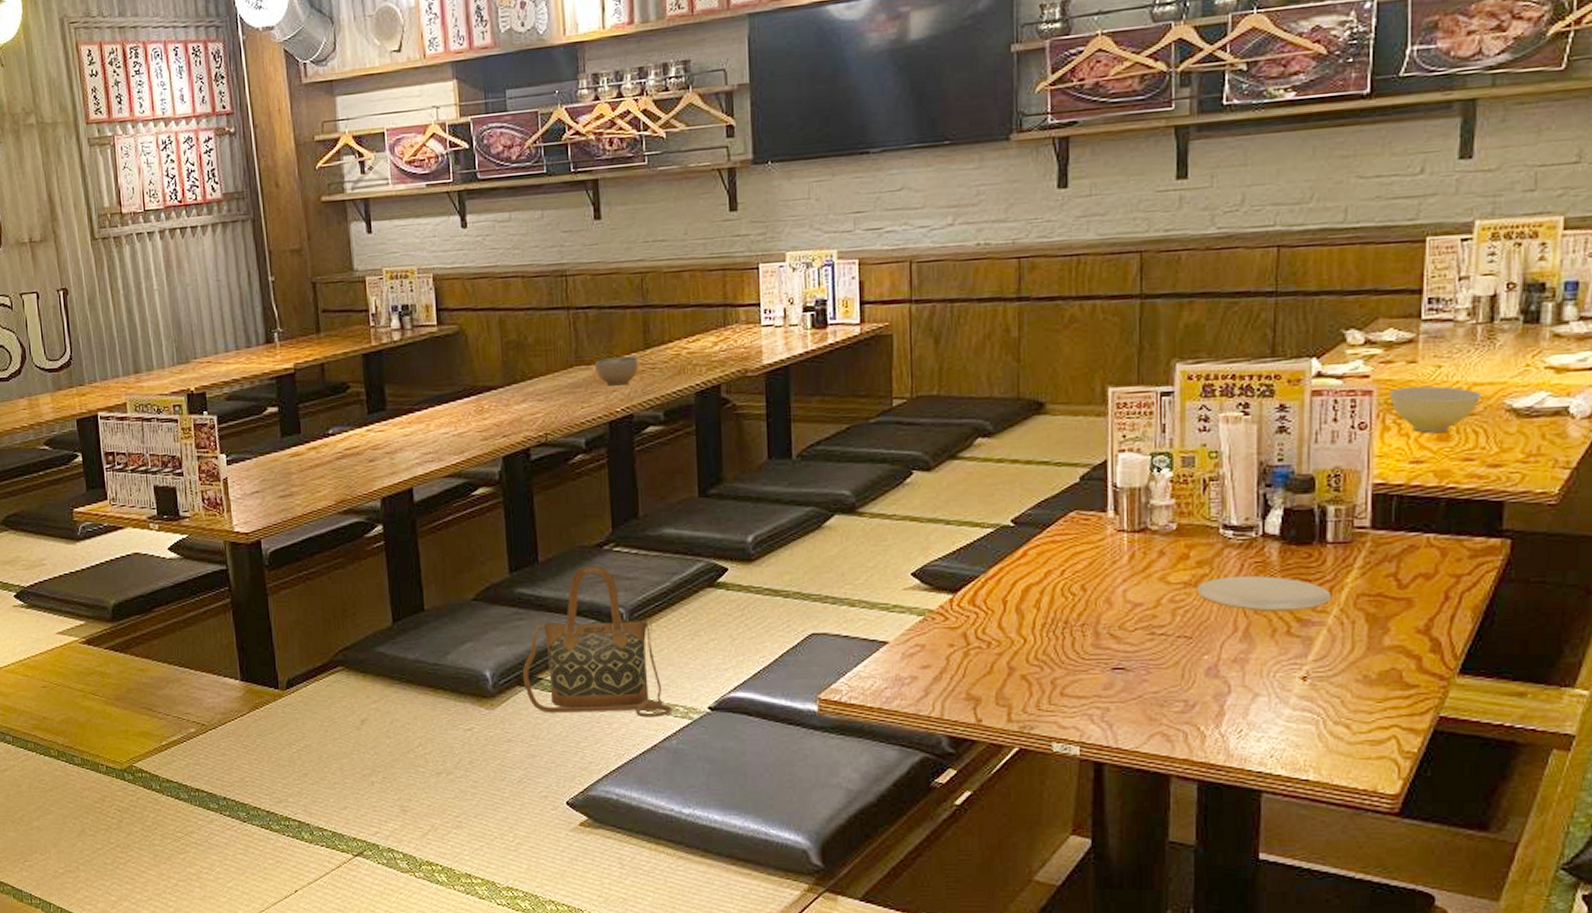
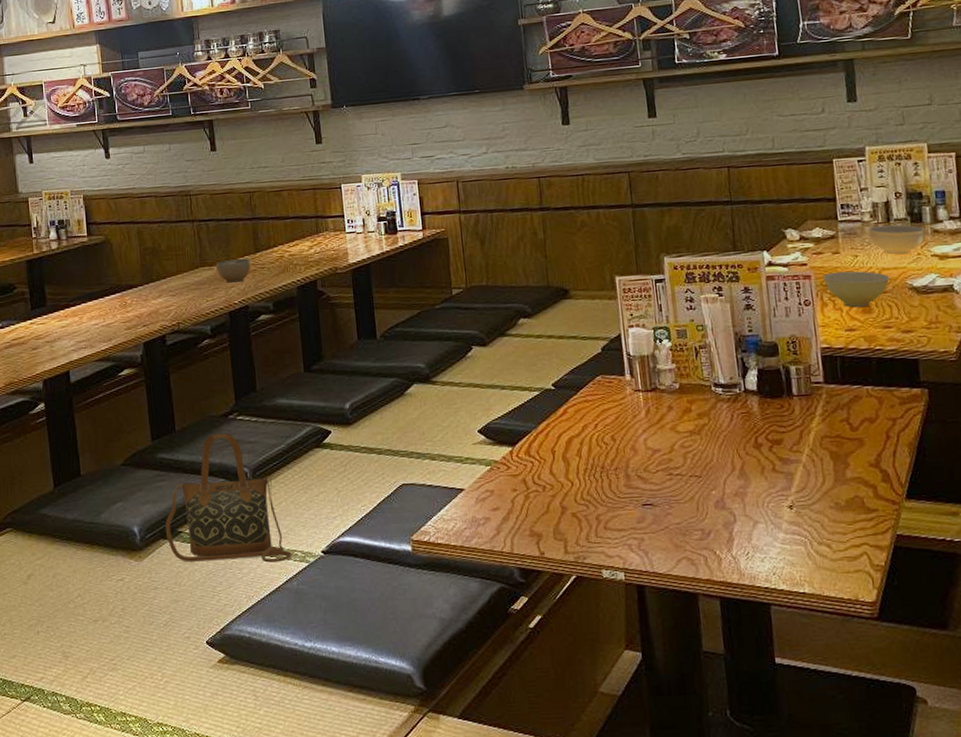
plate: present [1196,575,1332,613] -> none [699,423,803,454]
soup bowl: none [1461,326,1543,367] -> present [868,224,926,256]

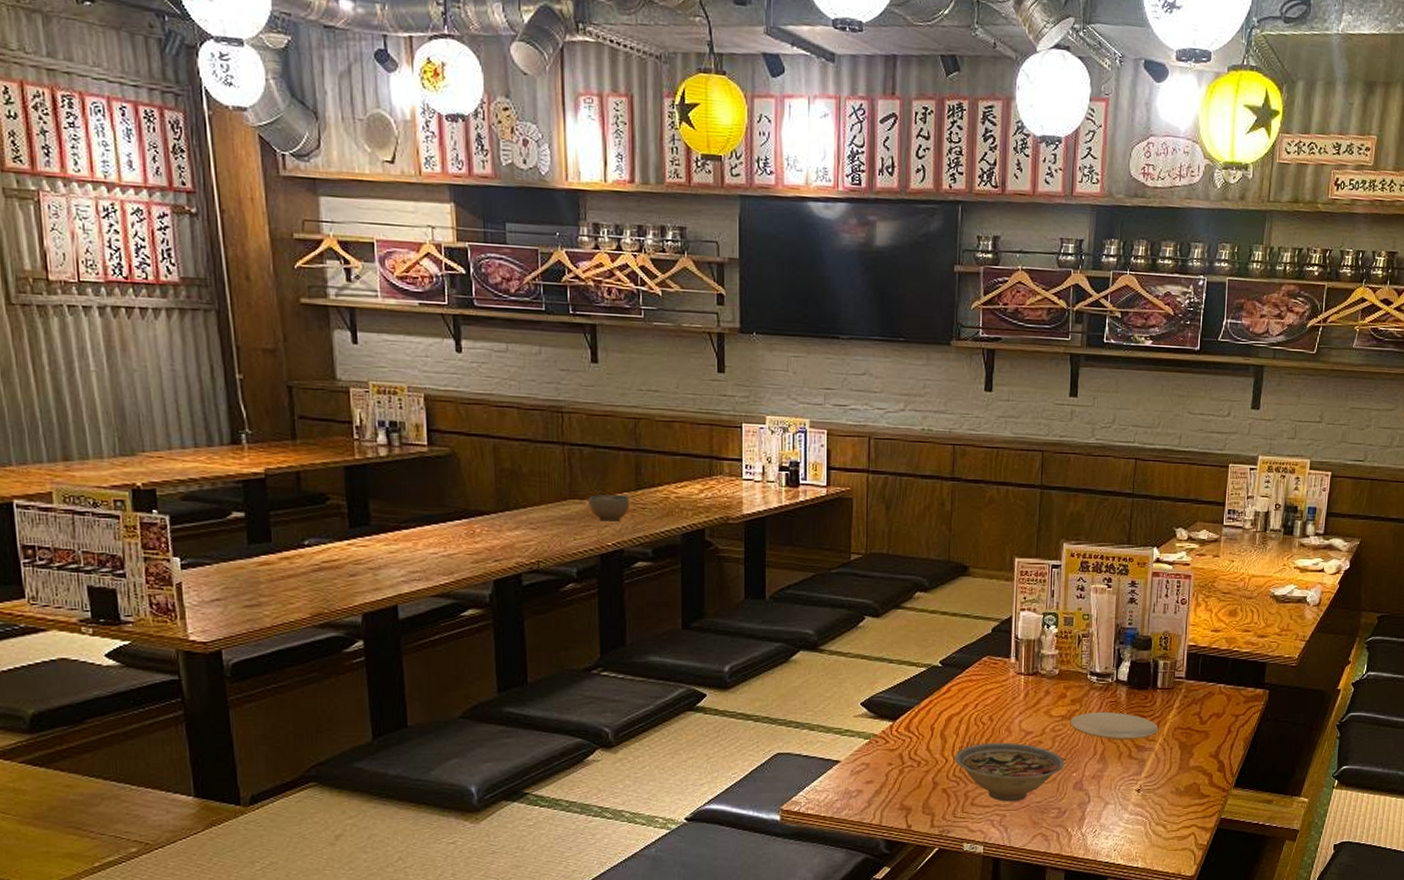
handbag: present [165,432,292,563] -> none [508,689,653,829]
soup bowl: none [580,461,701,525] -> present [954,742,1065,802]
plate: none [699,423,803,454] -> present [1070,711,1159,741]
bowl: present [823,271,891,308] -> none [1201,574,1257,611]
soup bowl: present [868,224,926,256] -> none [1247,534,1294,565]

